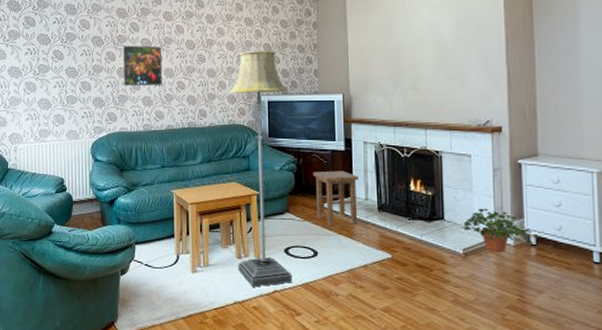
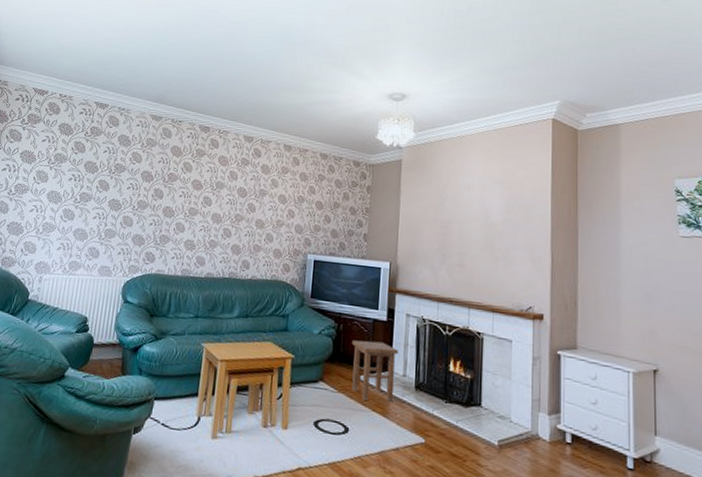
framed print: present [124,45,163,86] -> none [168,184,213,231]
floor lamp: present [229,51,292,287] -> none [262,206,335,462]
potted plant: present [463,208,541,252] -> none [500,397,576,448]

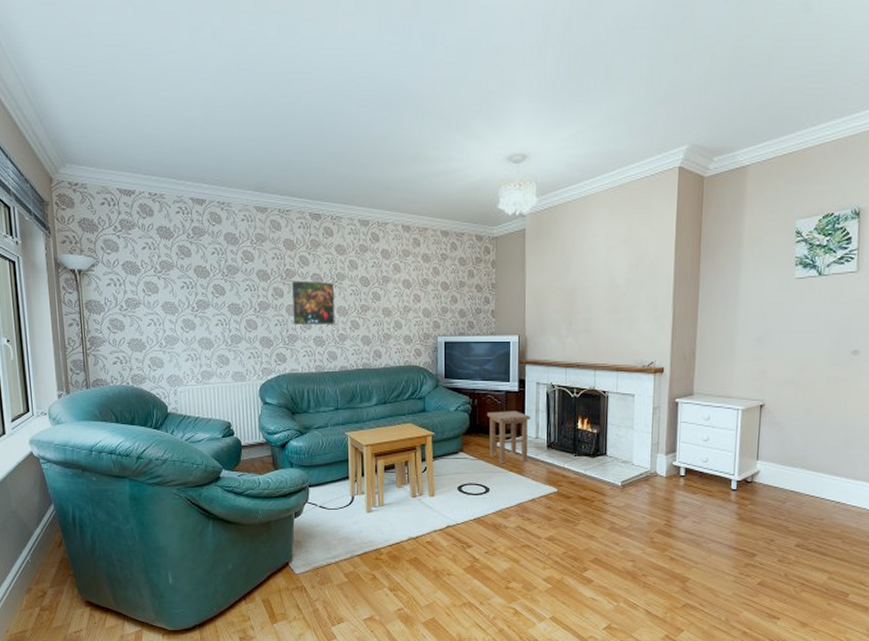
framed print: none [168,184,213,231] -> present [292,280,335,326]

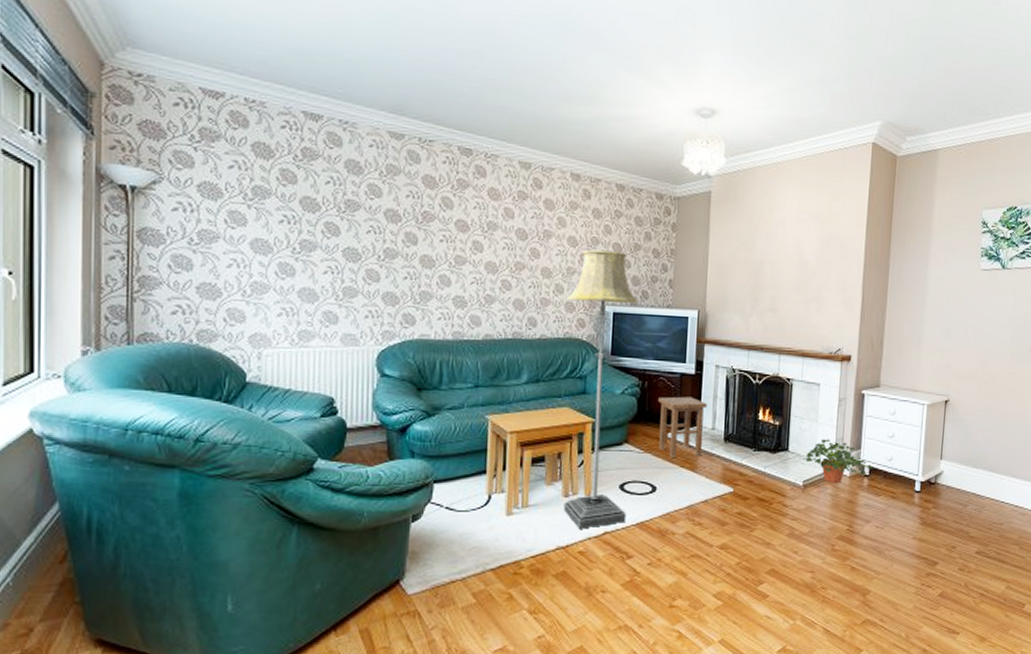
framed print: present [292,280,335,326] -> none [428,225,484,284]
floor lamp: none [405,290,465,523] -> present [564,250,637,529]
potted plant: none [623,444,689,483] -> present [805,439,874,483]

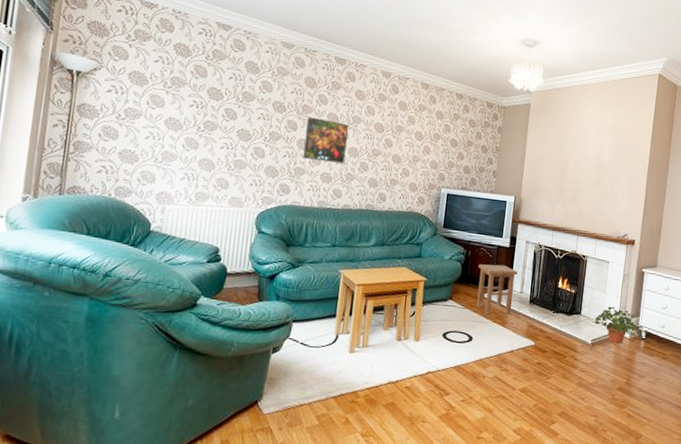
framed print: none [428,225,484,284] -> present [303,116,349,165]
floor lamp: present [564,250,637,529] -> none [396,143,467,368]

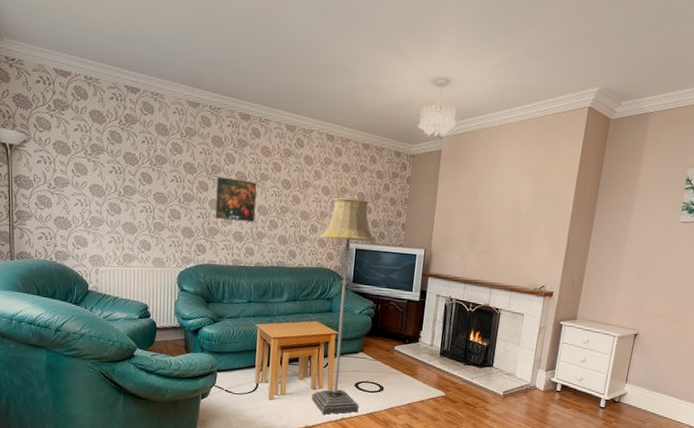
floor lamp: none [396,143,467,368] -> present [312,198,375,415]
stool: present [476,264,518,314] -> none [387,317,428,366]
potted plant: present [595,306,649,343] -> none [507,359,565,396]

